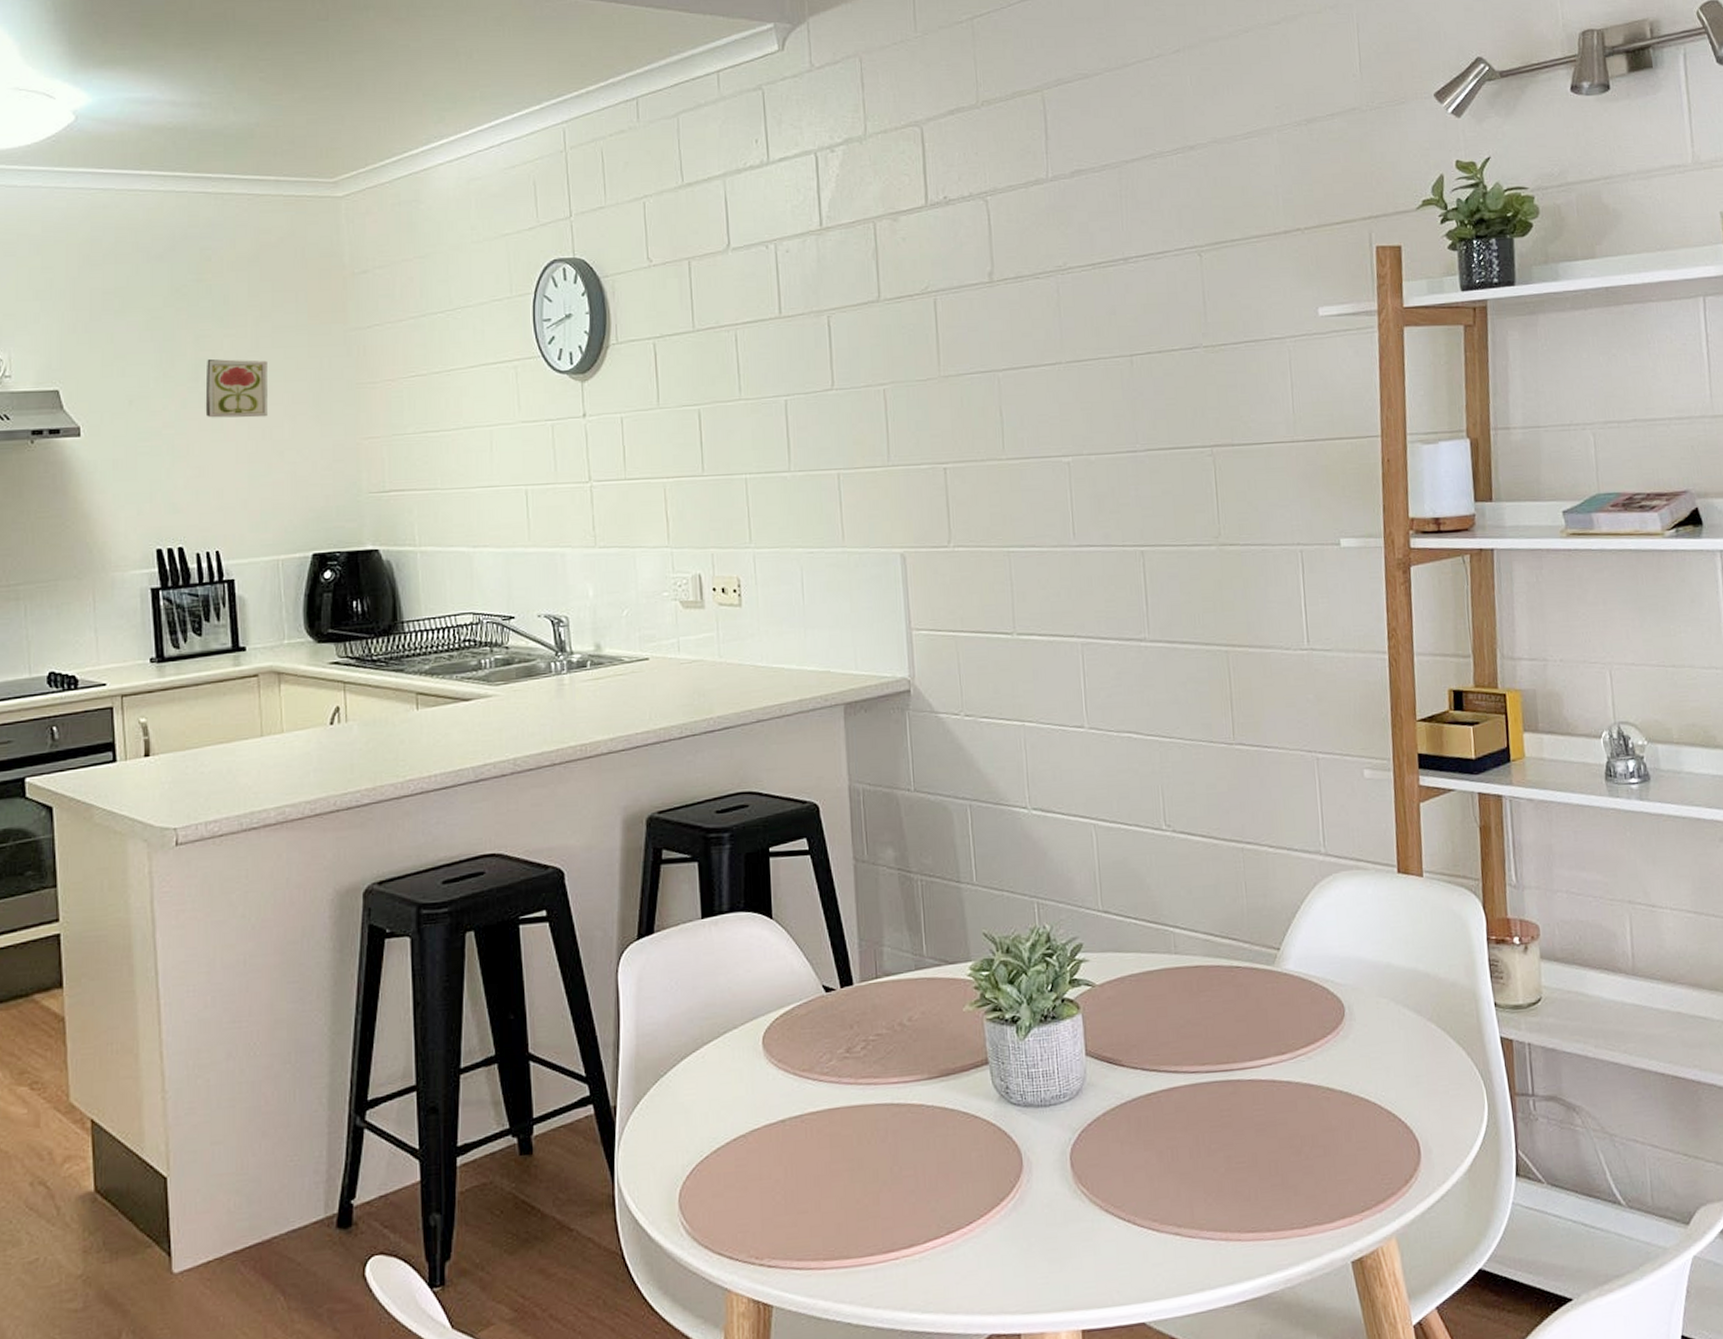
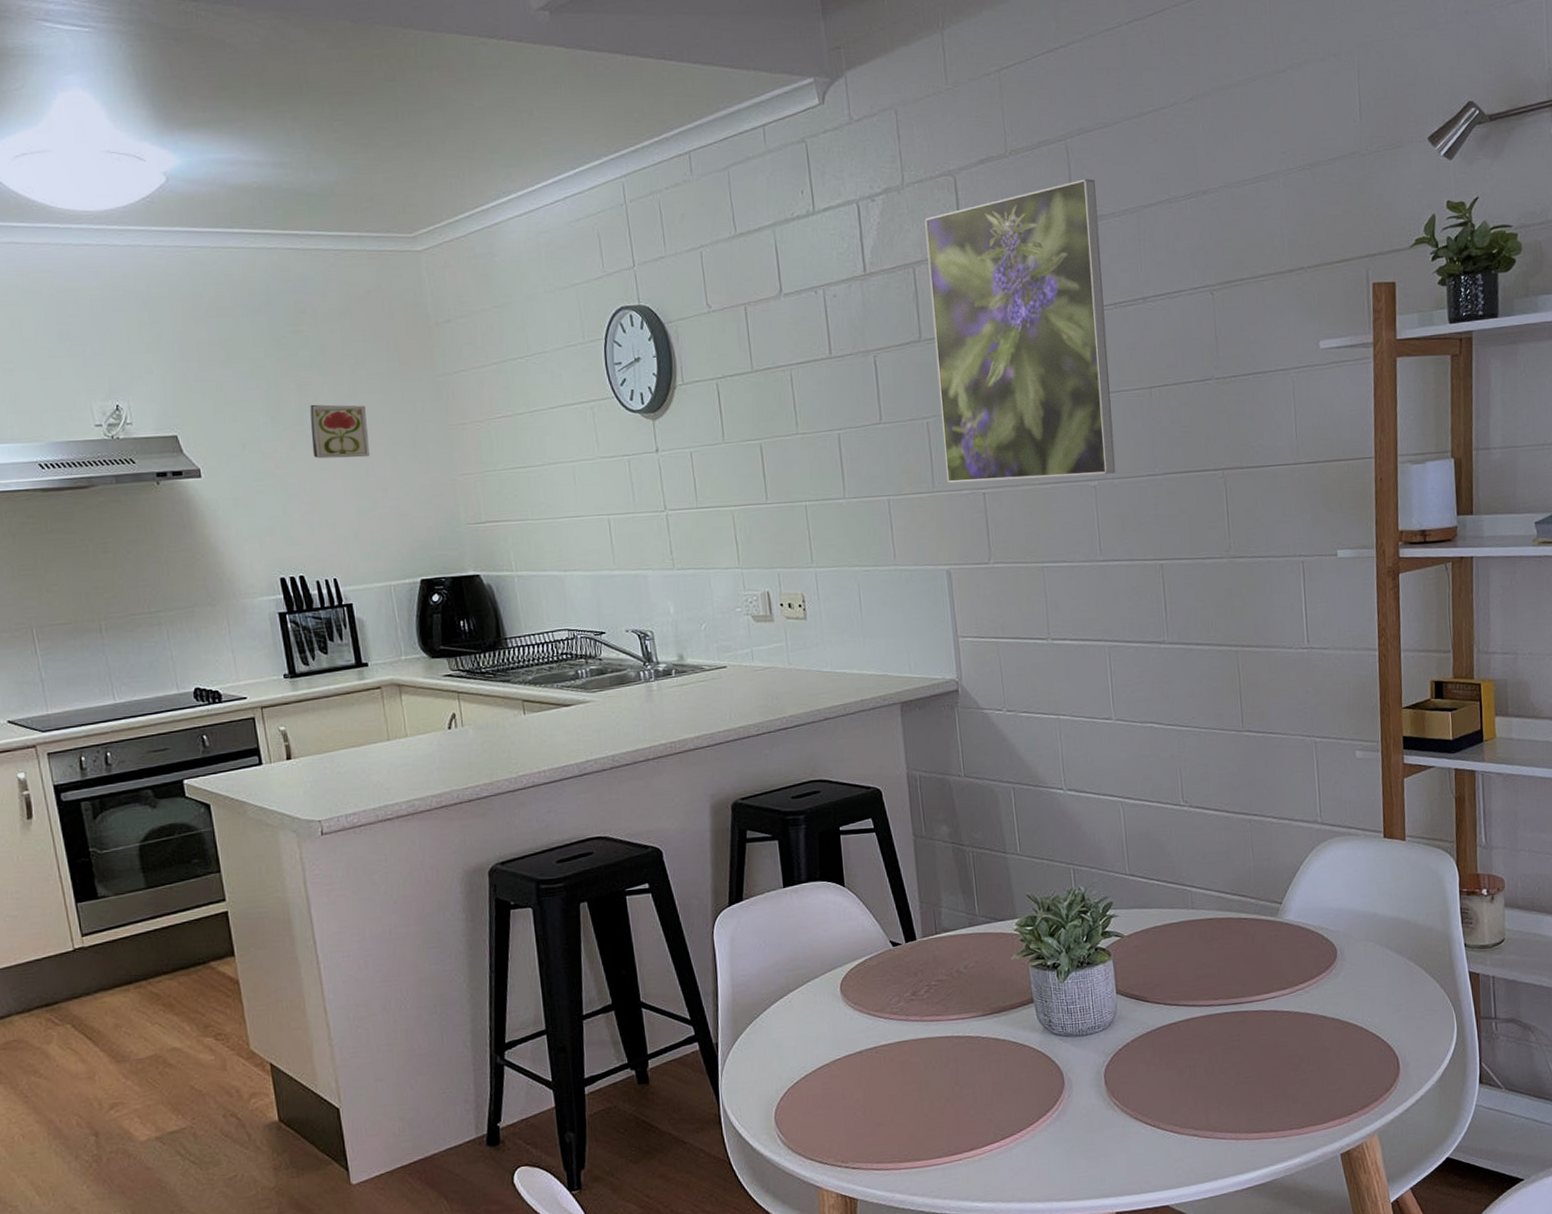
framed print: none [888,132,1092,457] -> present [924,179,1116,483]

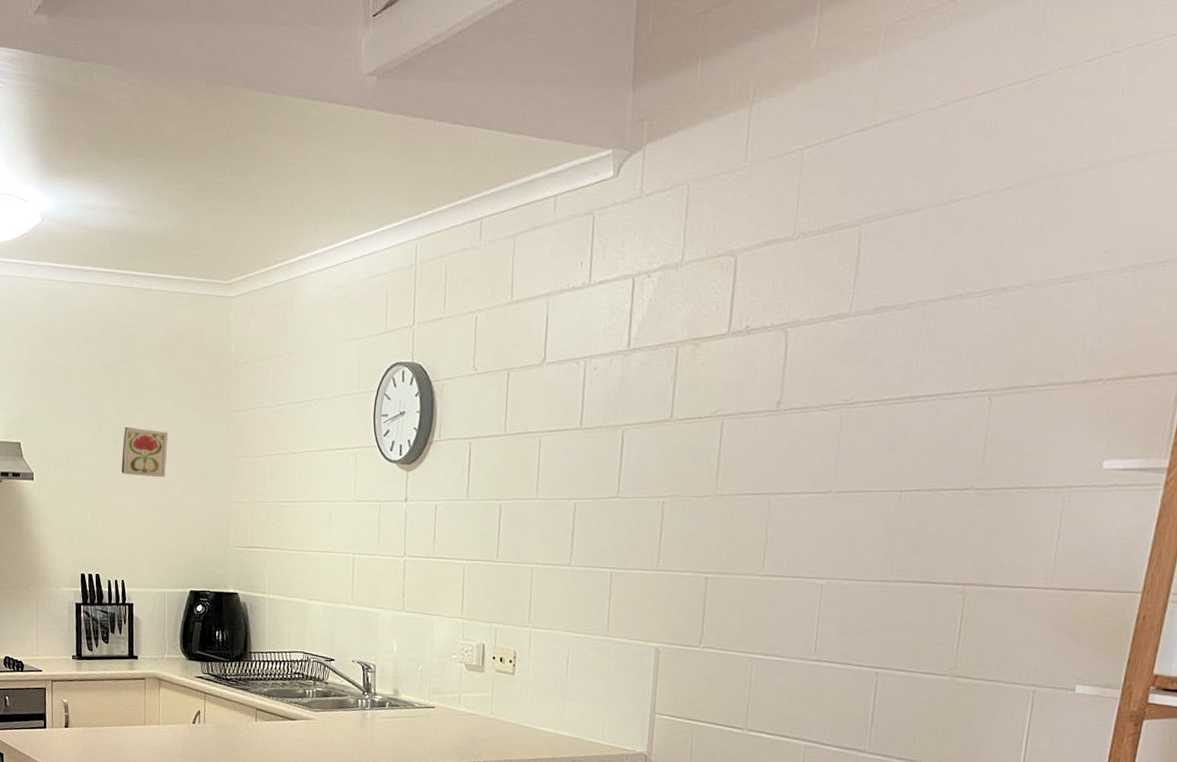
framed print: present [924,179,1116,483] -> none [671,268,884,574]

